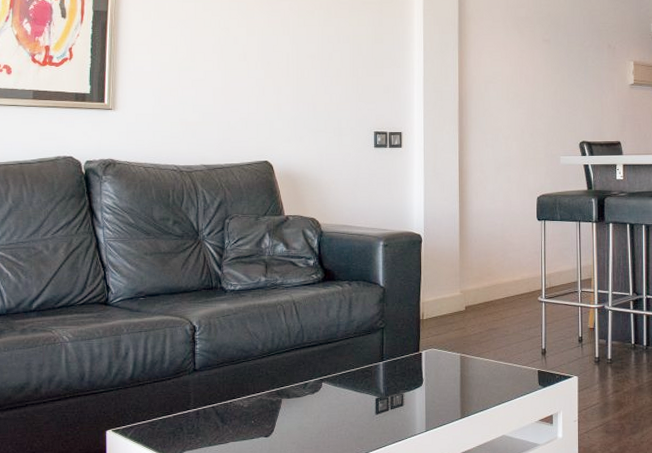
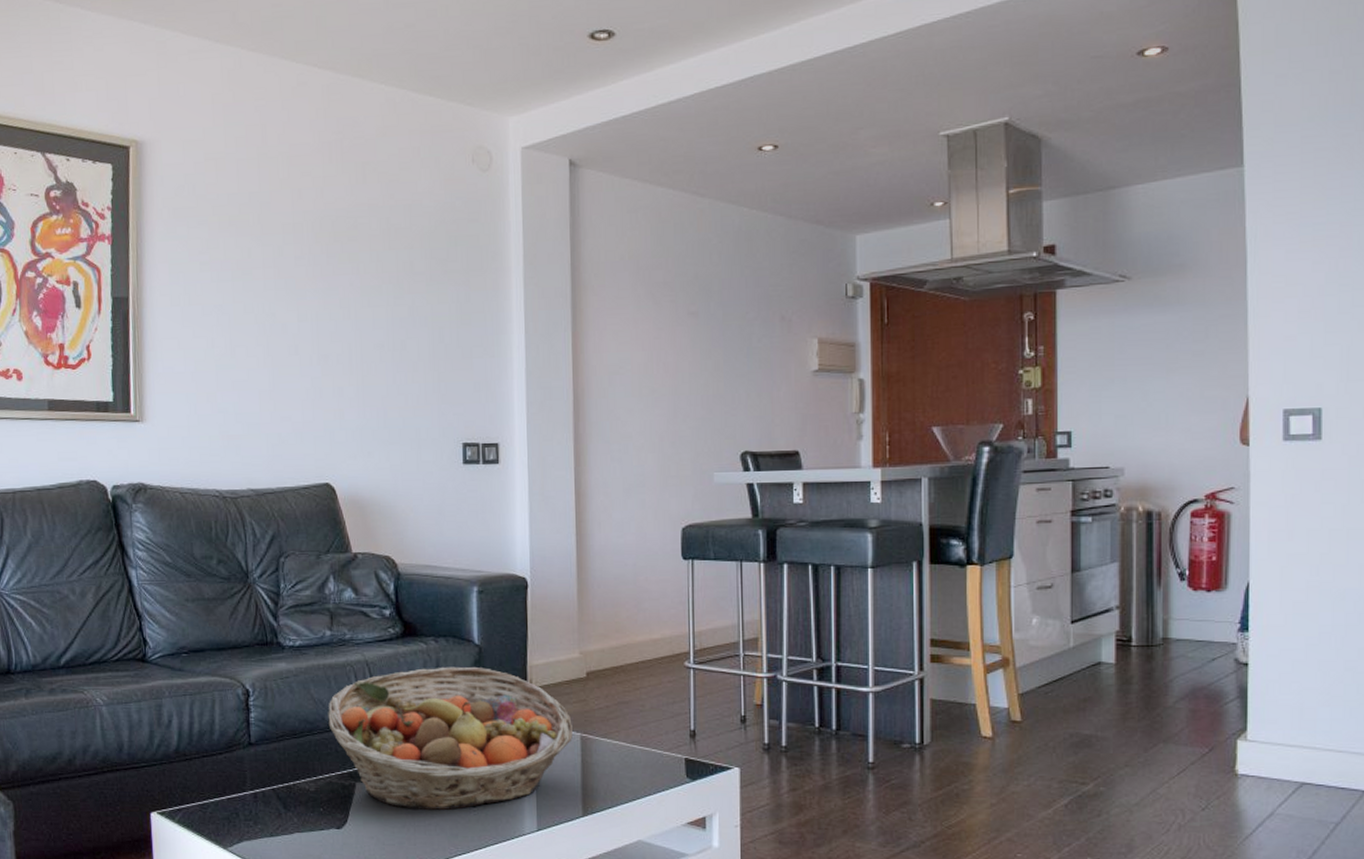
fruit basket: none [261,304,454,419] -> present [328,666,573,810]

